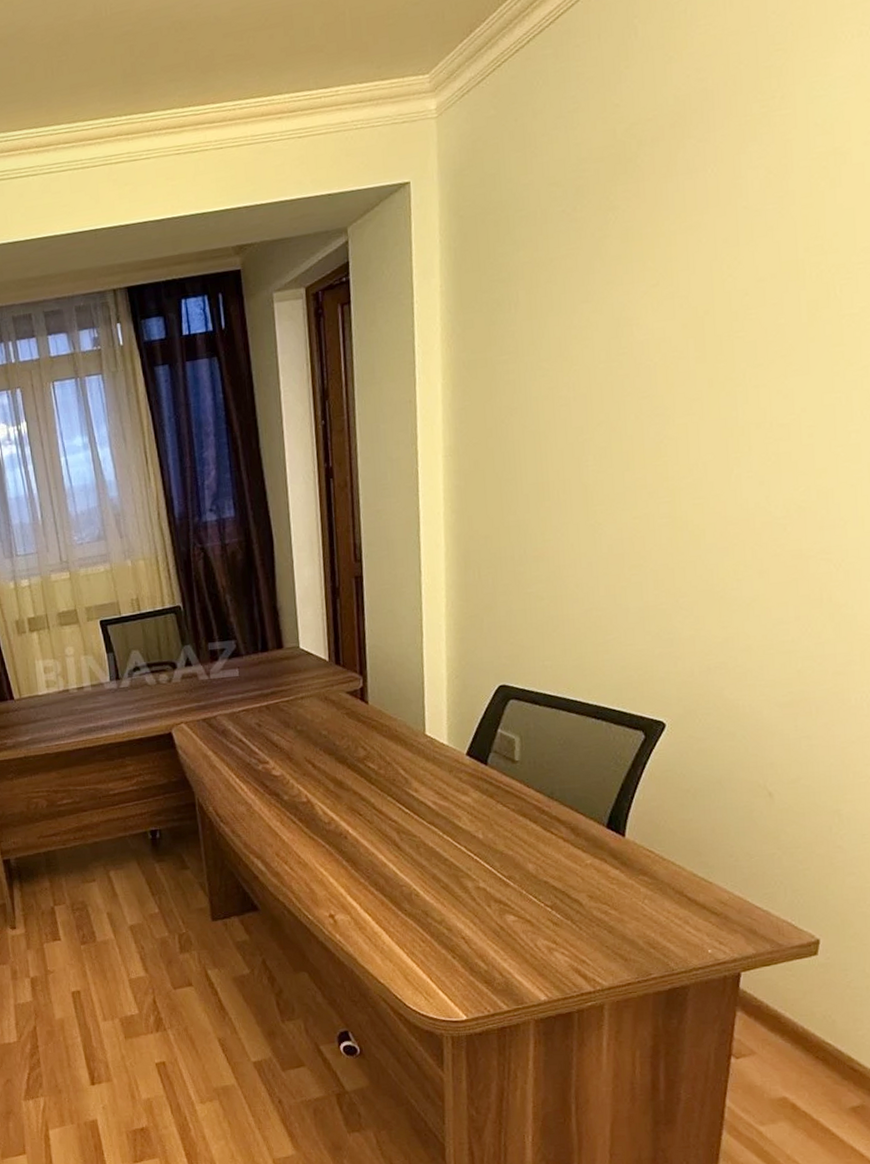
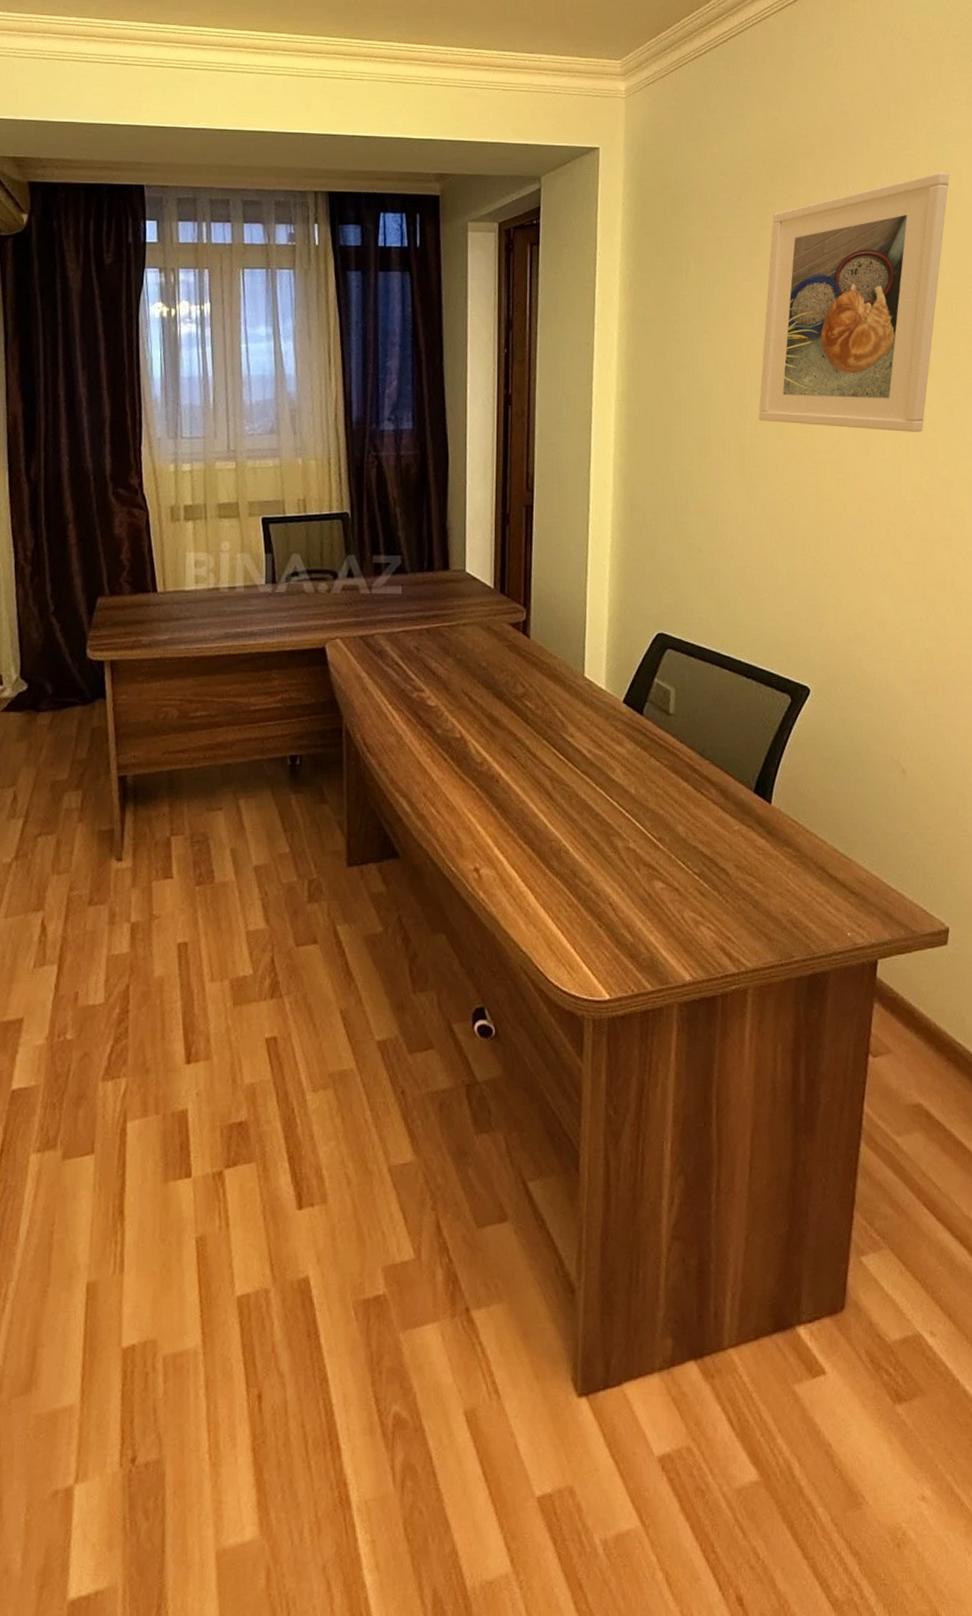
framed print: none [602,128,835,455] -> present [758,172,949,432]

